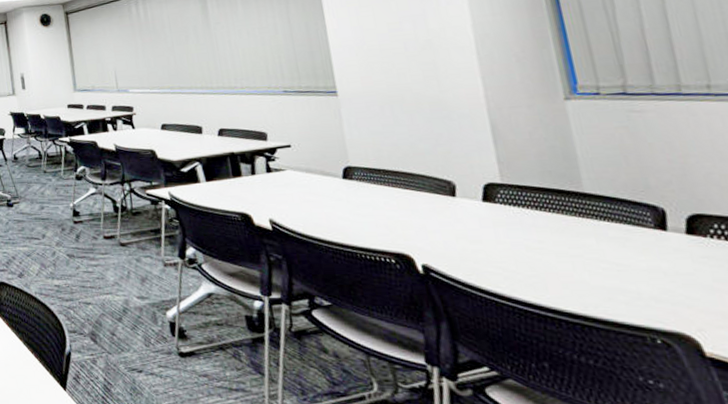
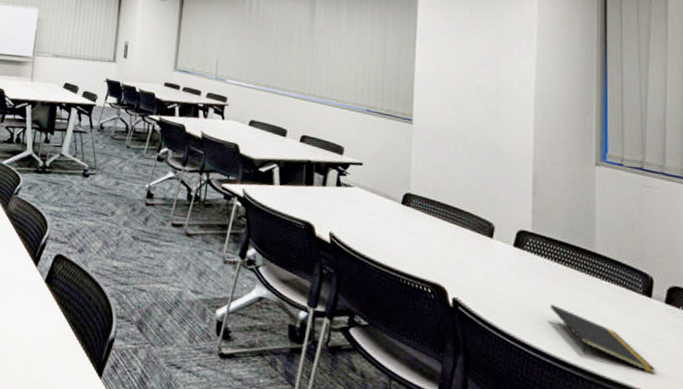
notepad: none [539,255,689,313] -> present [549,304,656,375]

